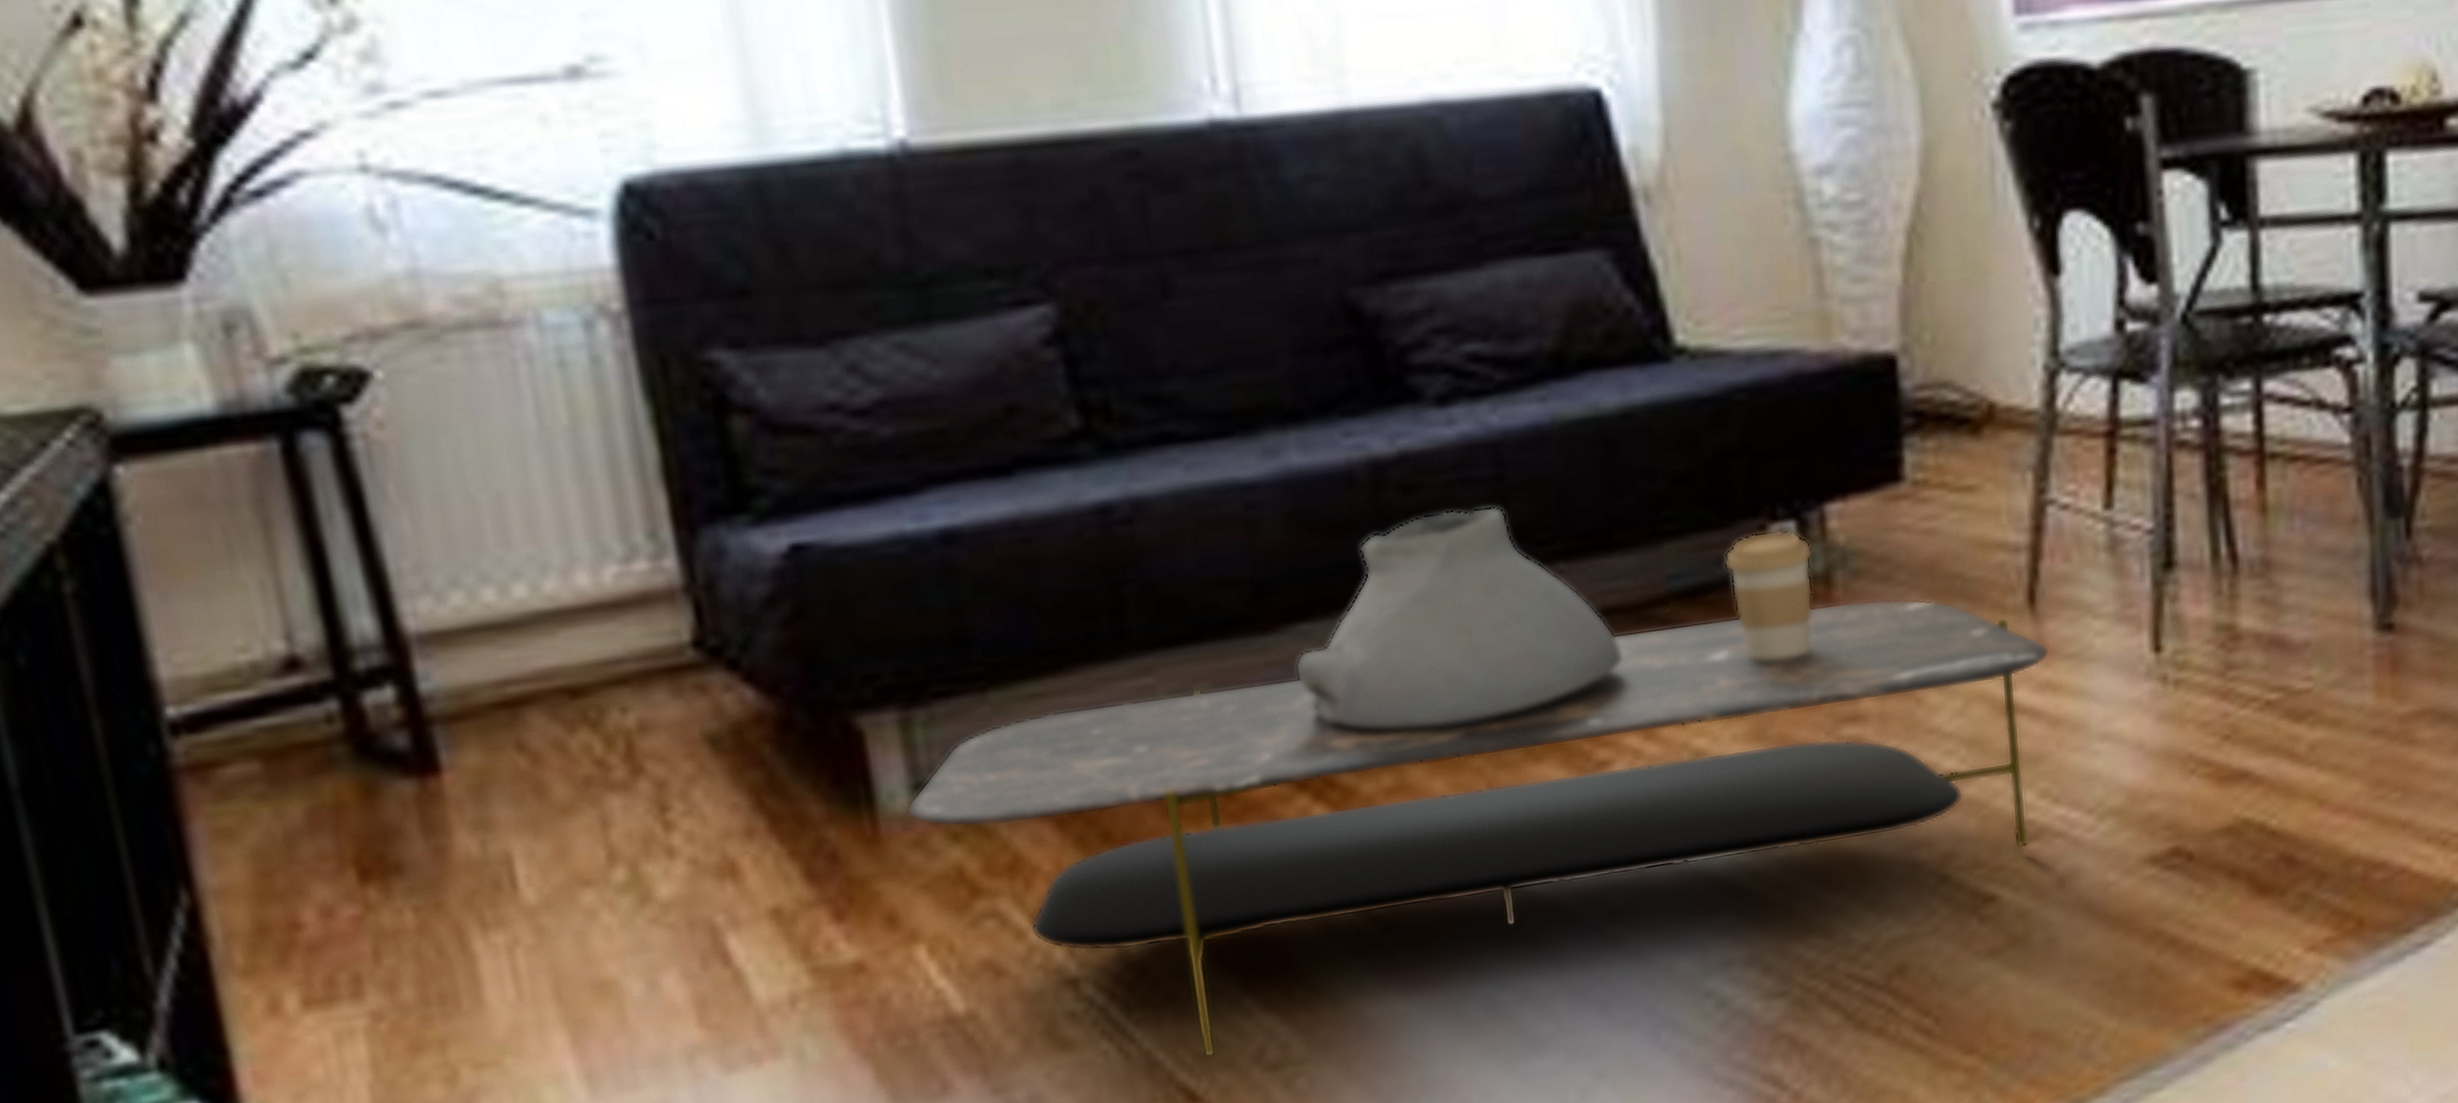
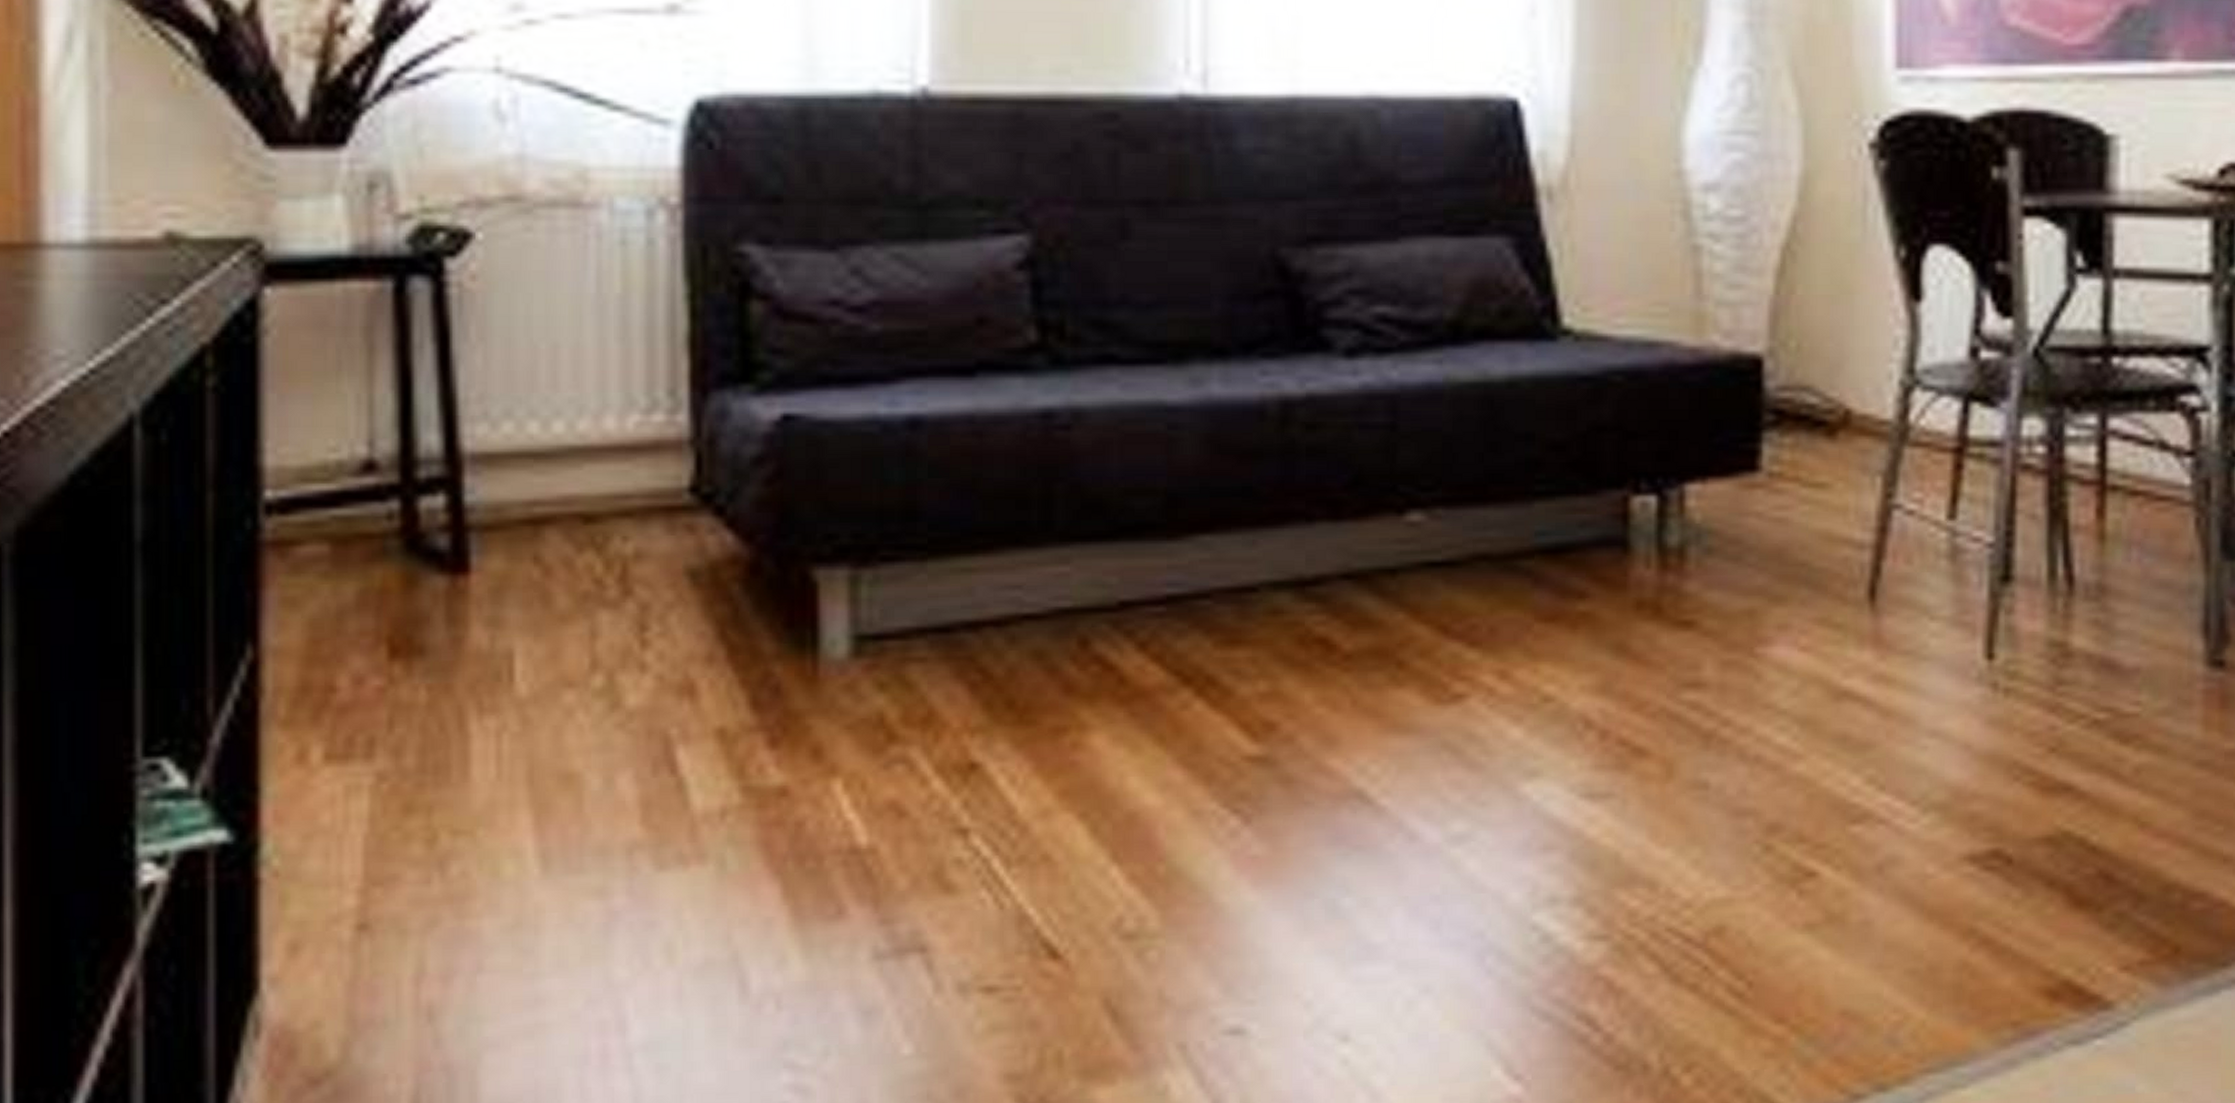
coffee table: present [906,599,2050,1059] -> none [843,576,1886,920]
vase: present [1294,506,1622,728] -> none [1192,449,1485,641]
coffee cup: present [1724,530,1814,660] -> none [1589,502,1670,621]

